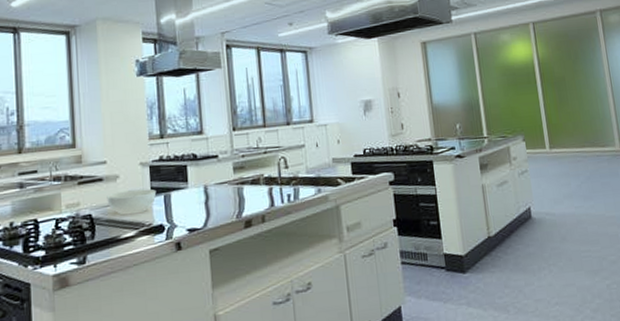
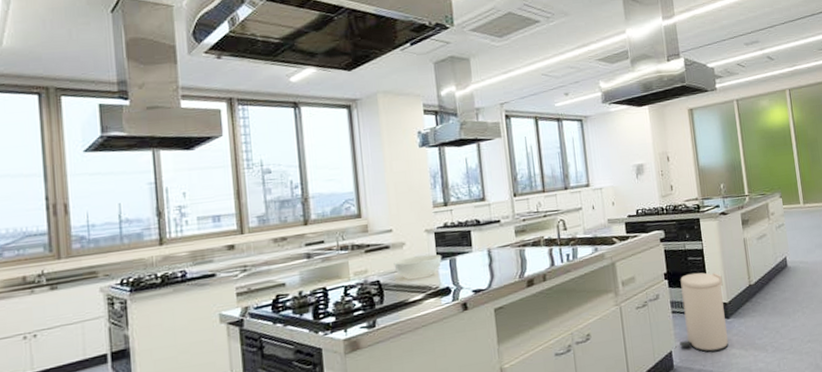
pedal bin: none [410,220,465,311] -> present [679,272,729,353]

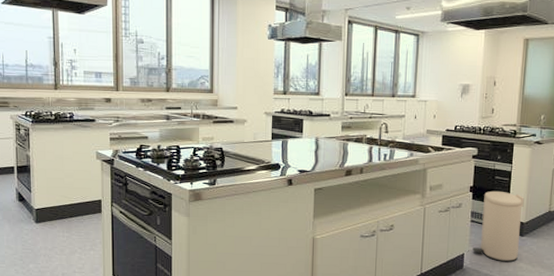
bowl: present [393,254,442,281] -> none [235,133,276,153]

